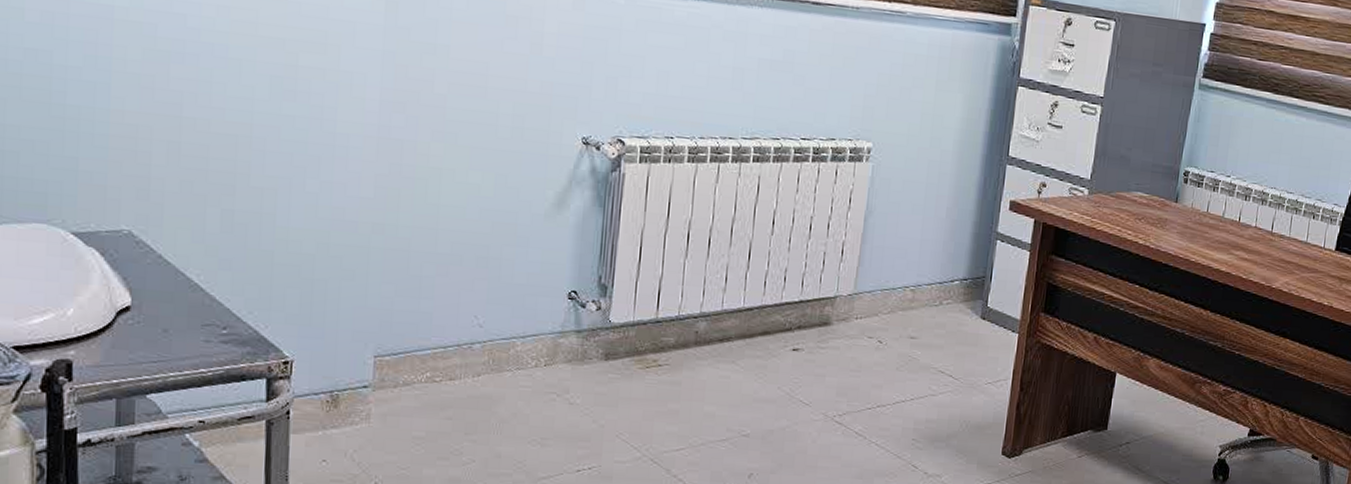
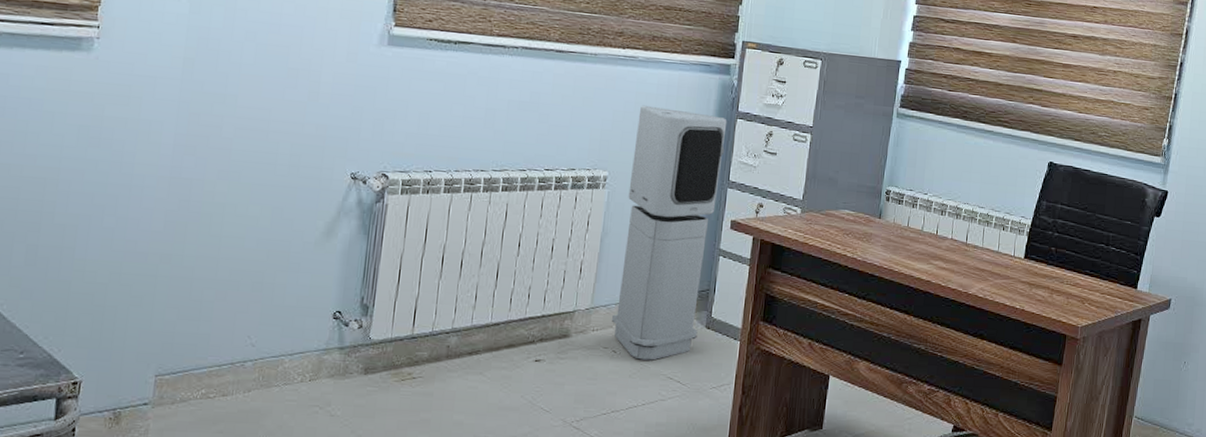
air purifier: none [877,67,1007,352] -> present [612,105,727,361]

